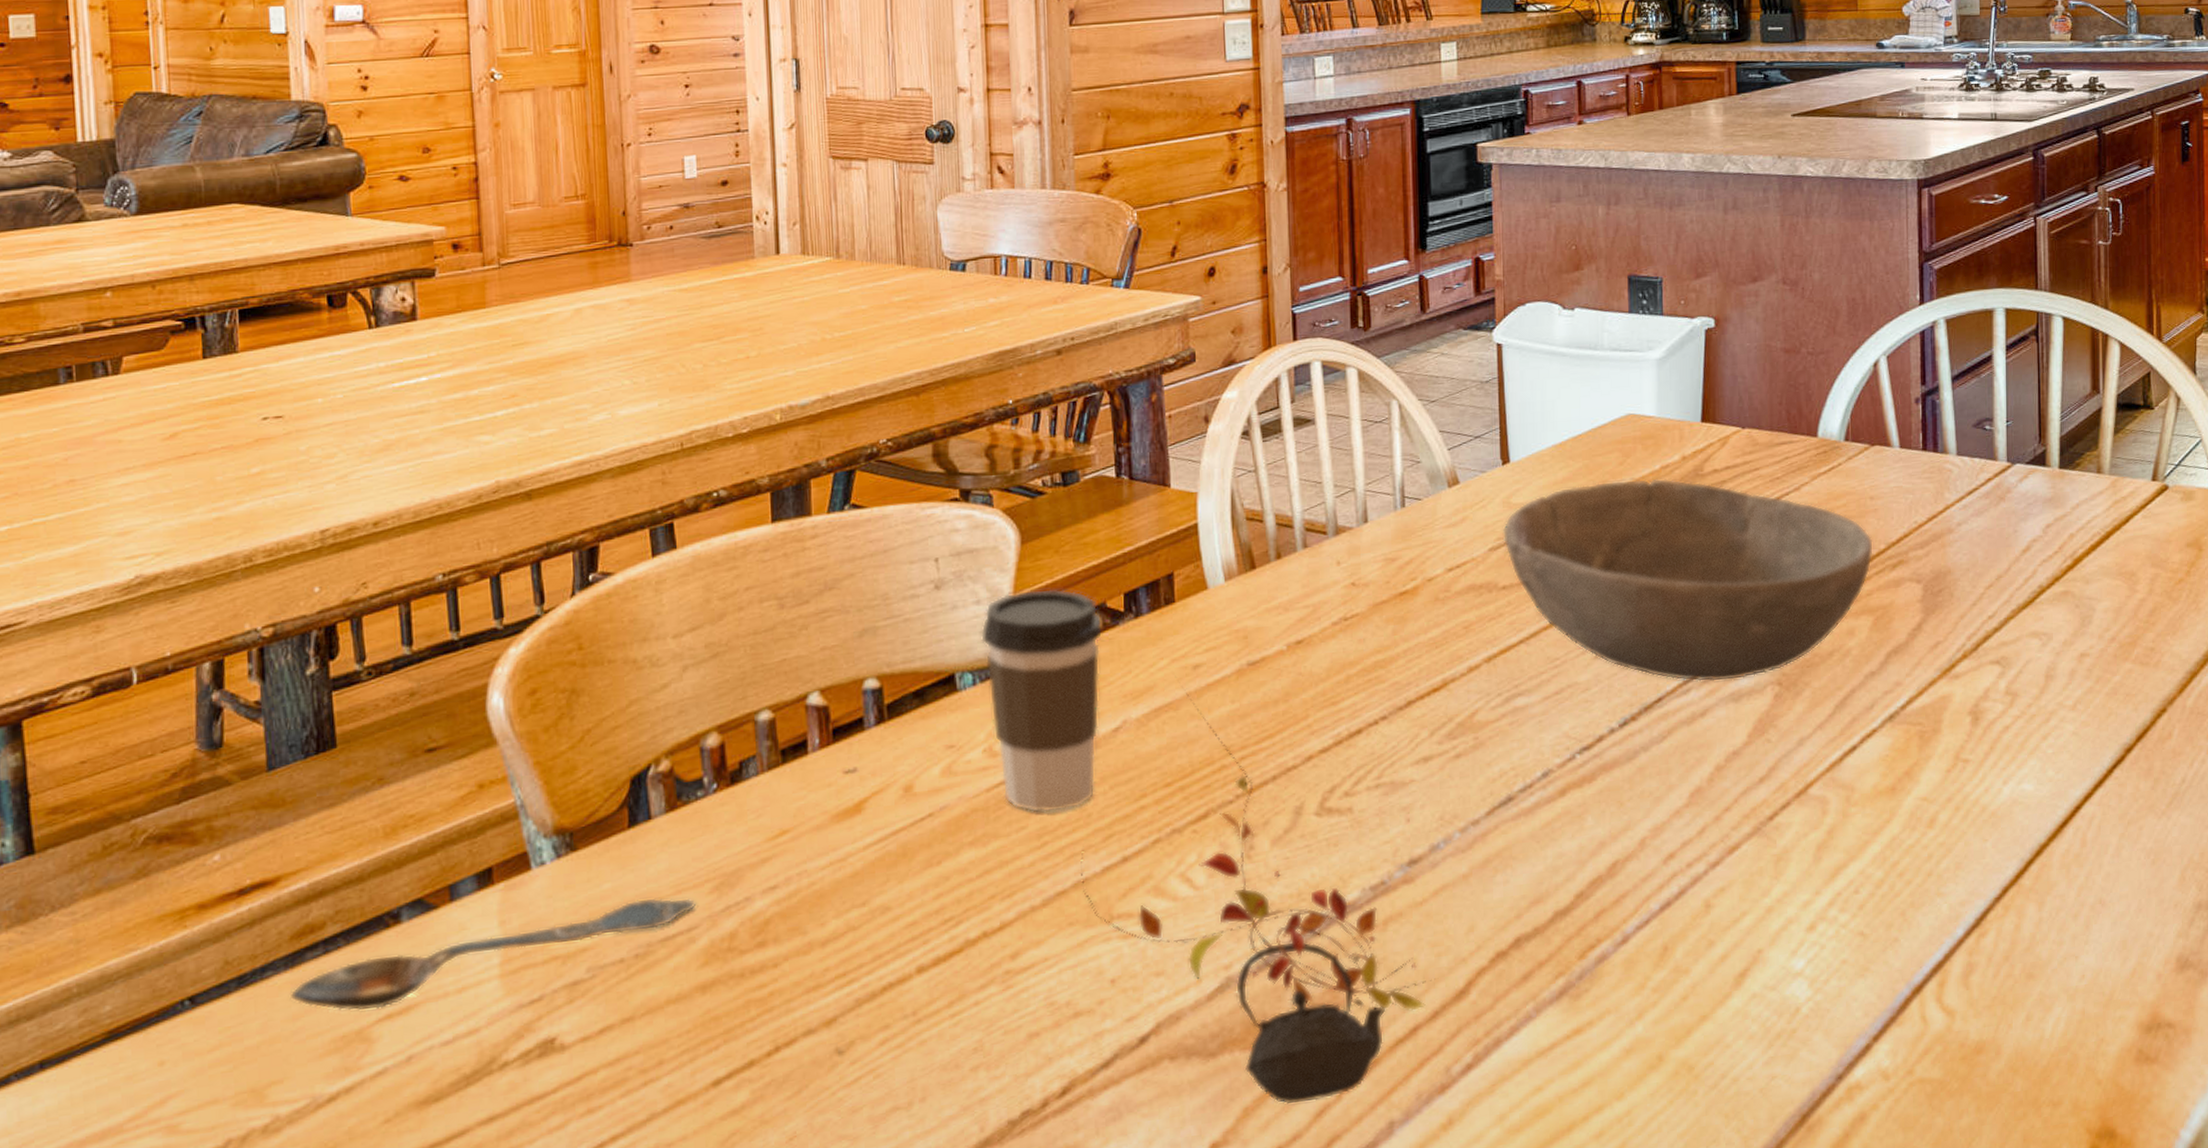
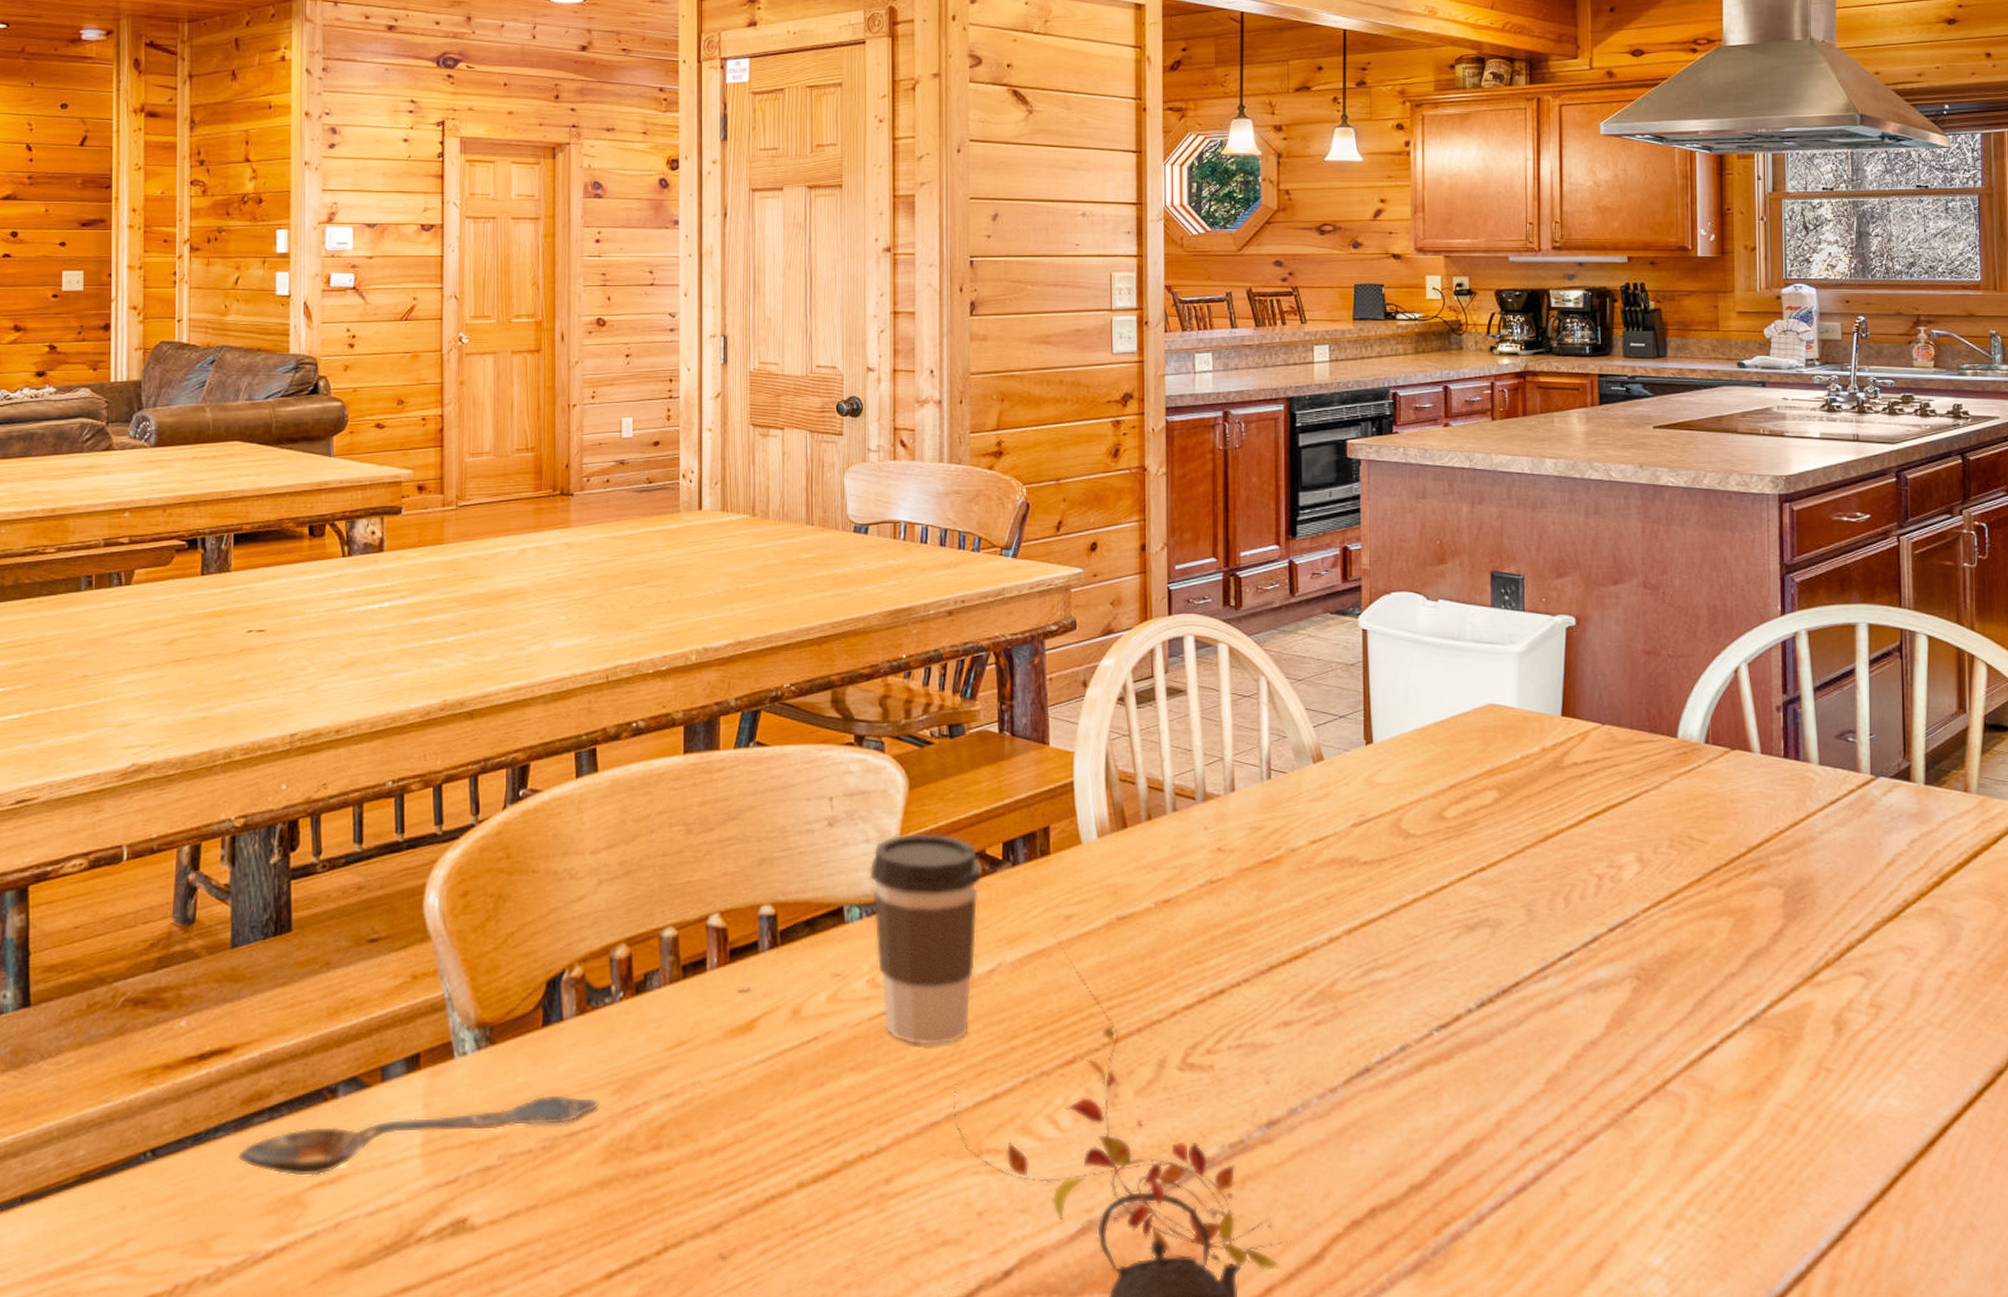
bowl: present [1502,478,1873,682] -> none [1364,767,1733,971]

